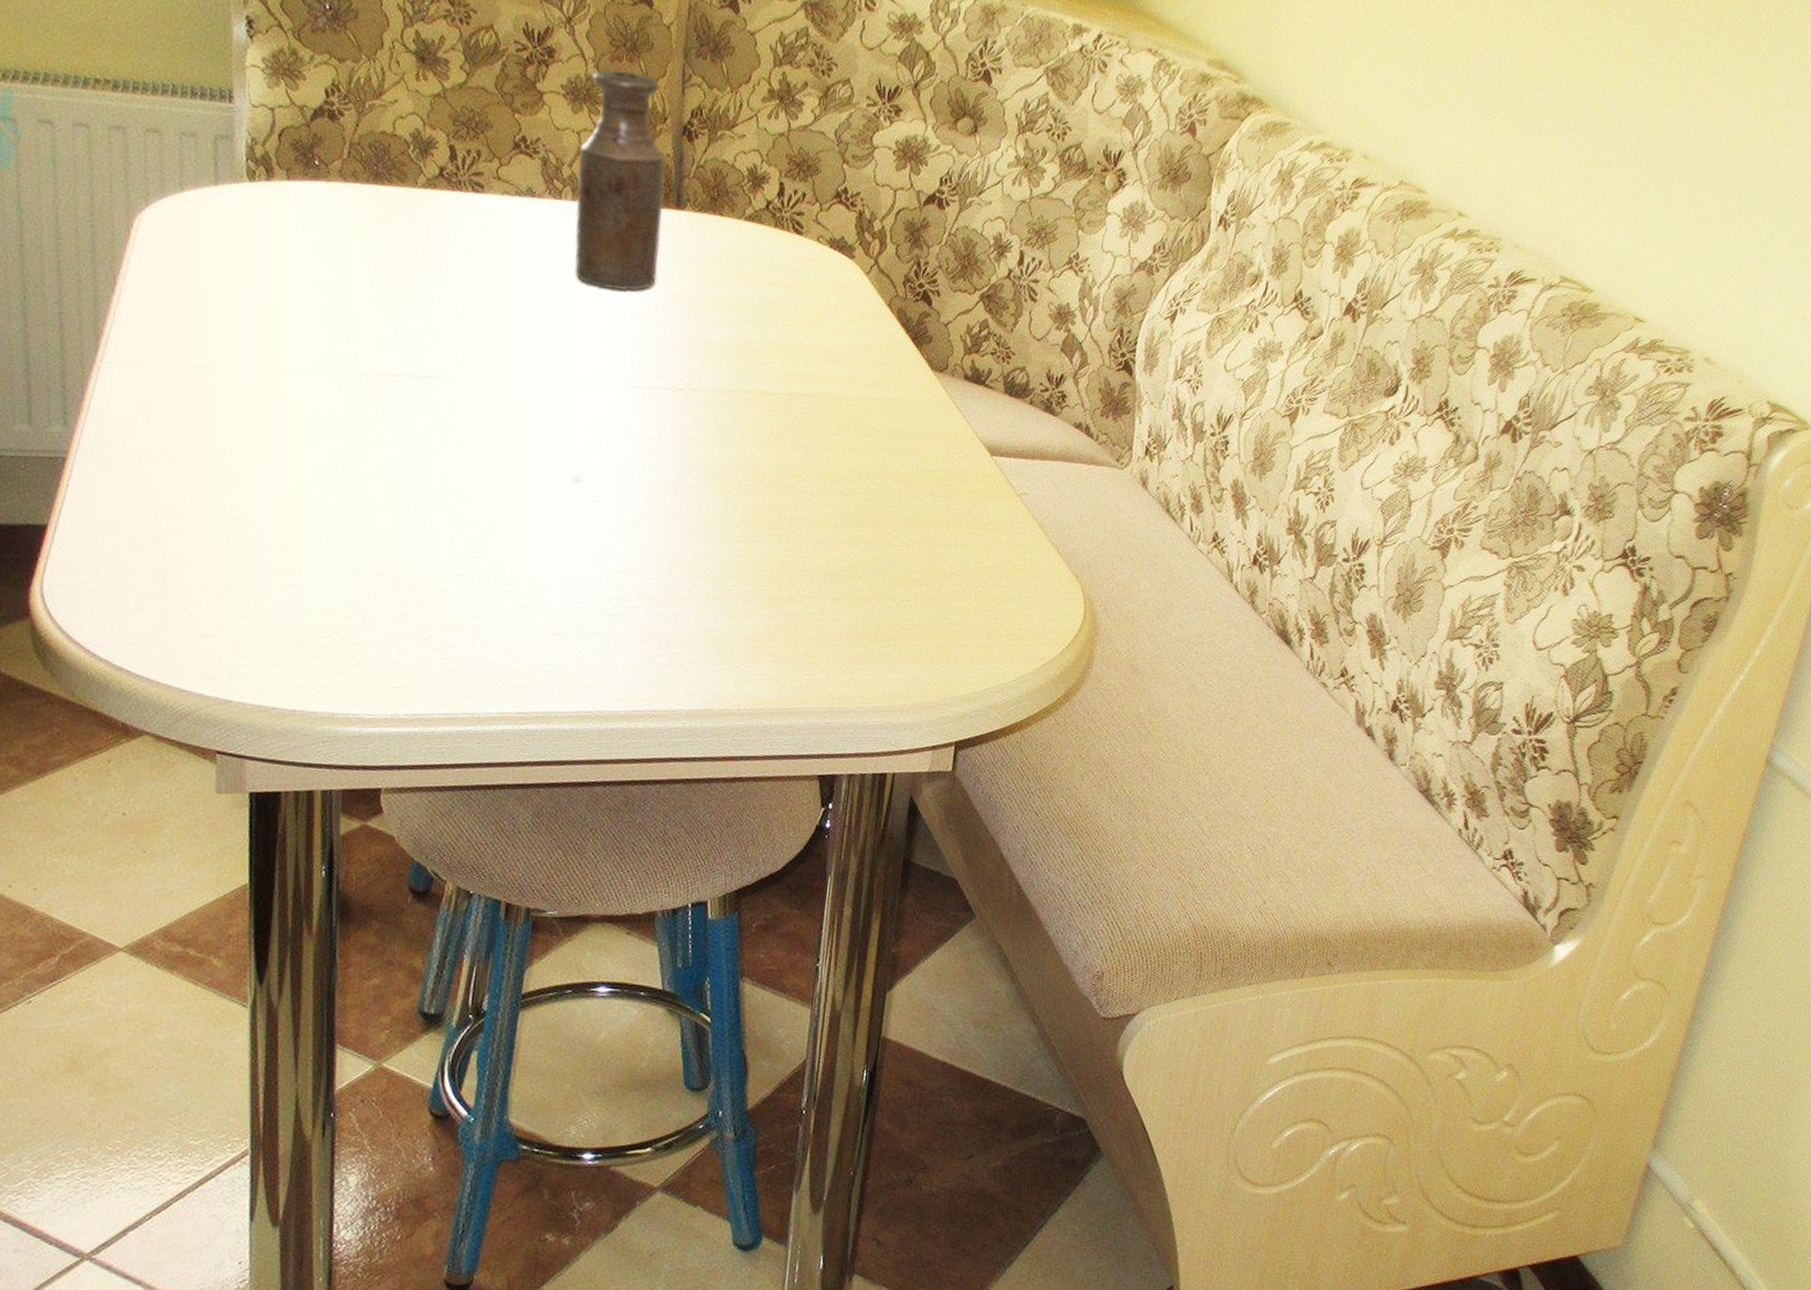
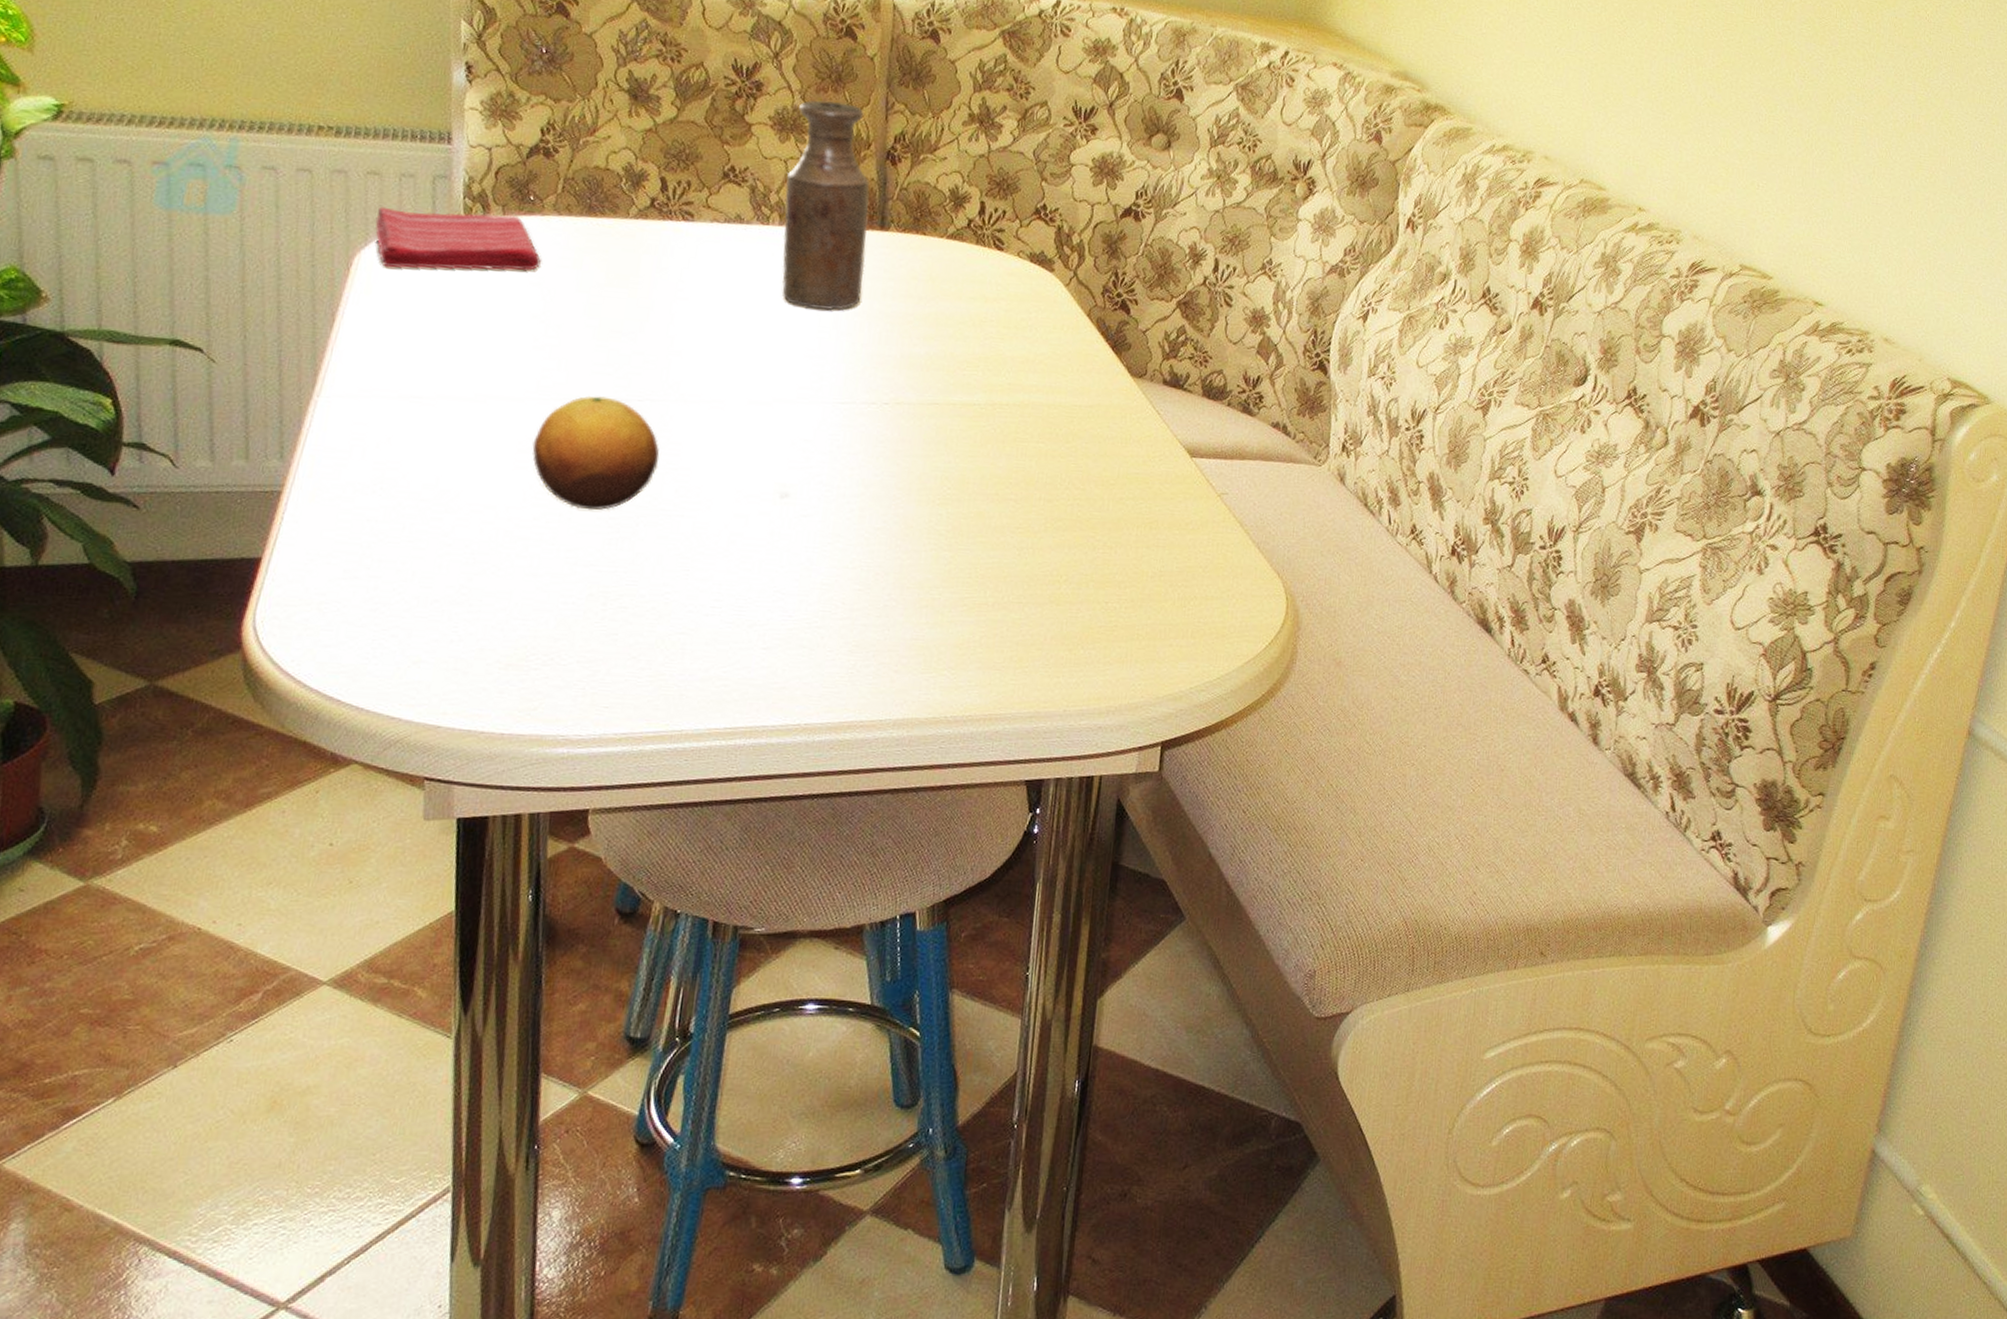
dish towel: none [155,166,327,239] -> present [374,206,541,271]
fruit: none [320,370,450,489] -> present [532,395,660,511]

